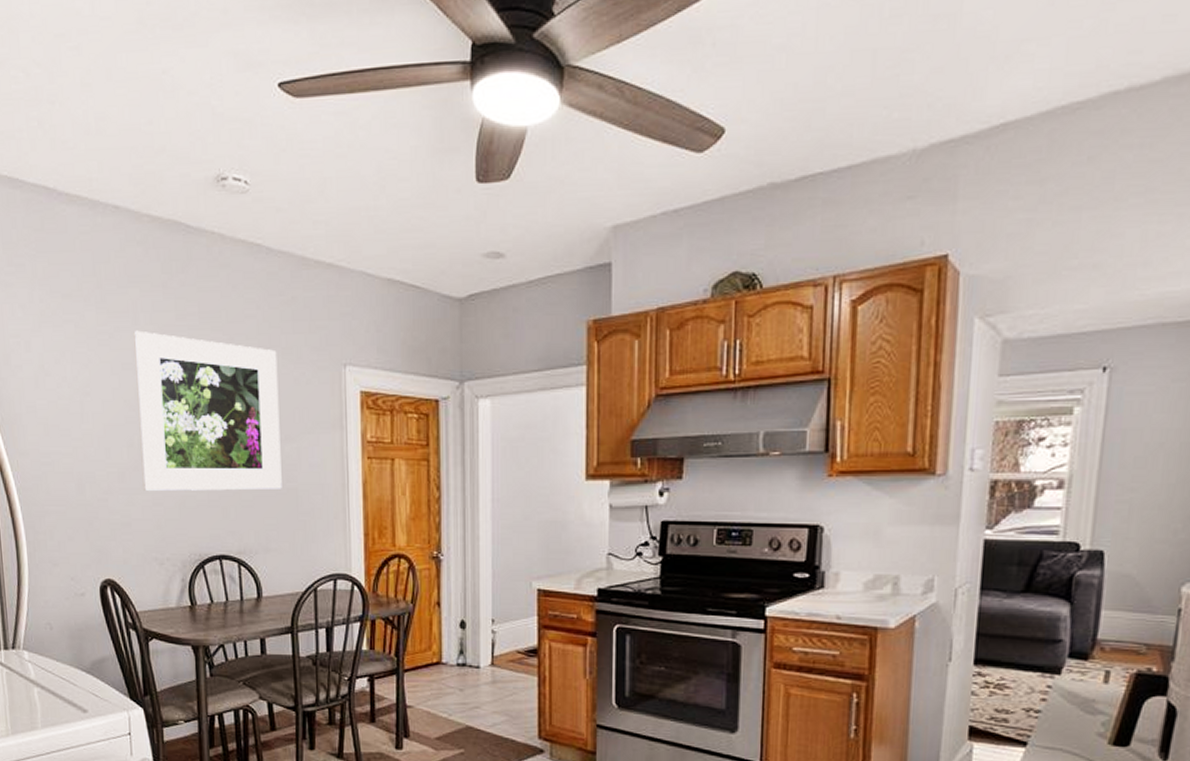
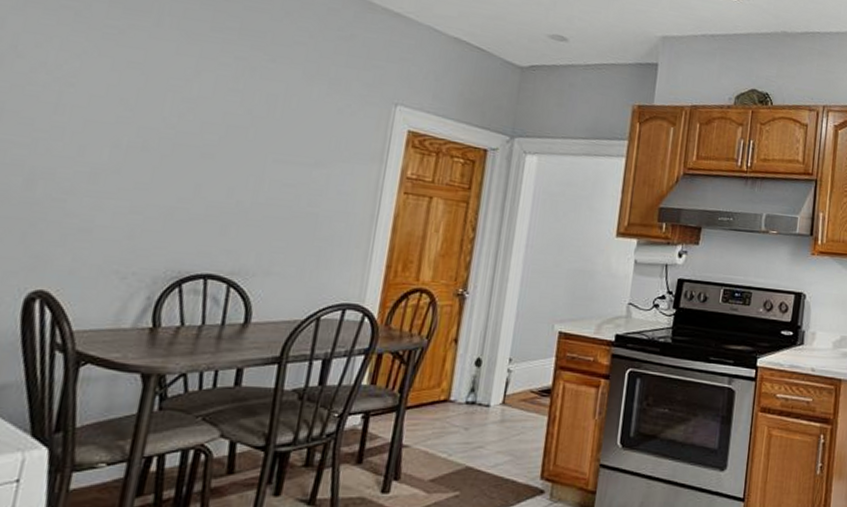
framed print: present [133,330,282,491] -> none [120,32,323,213]

